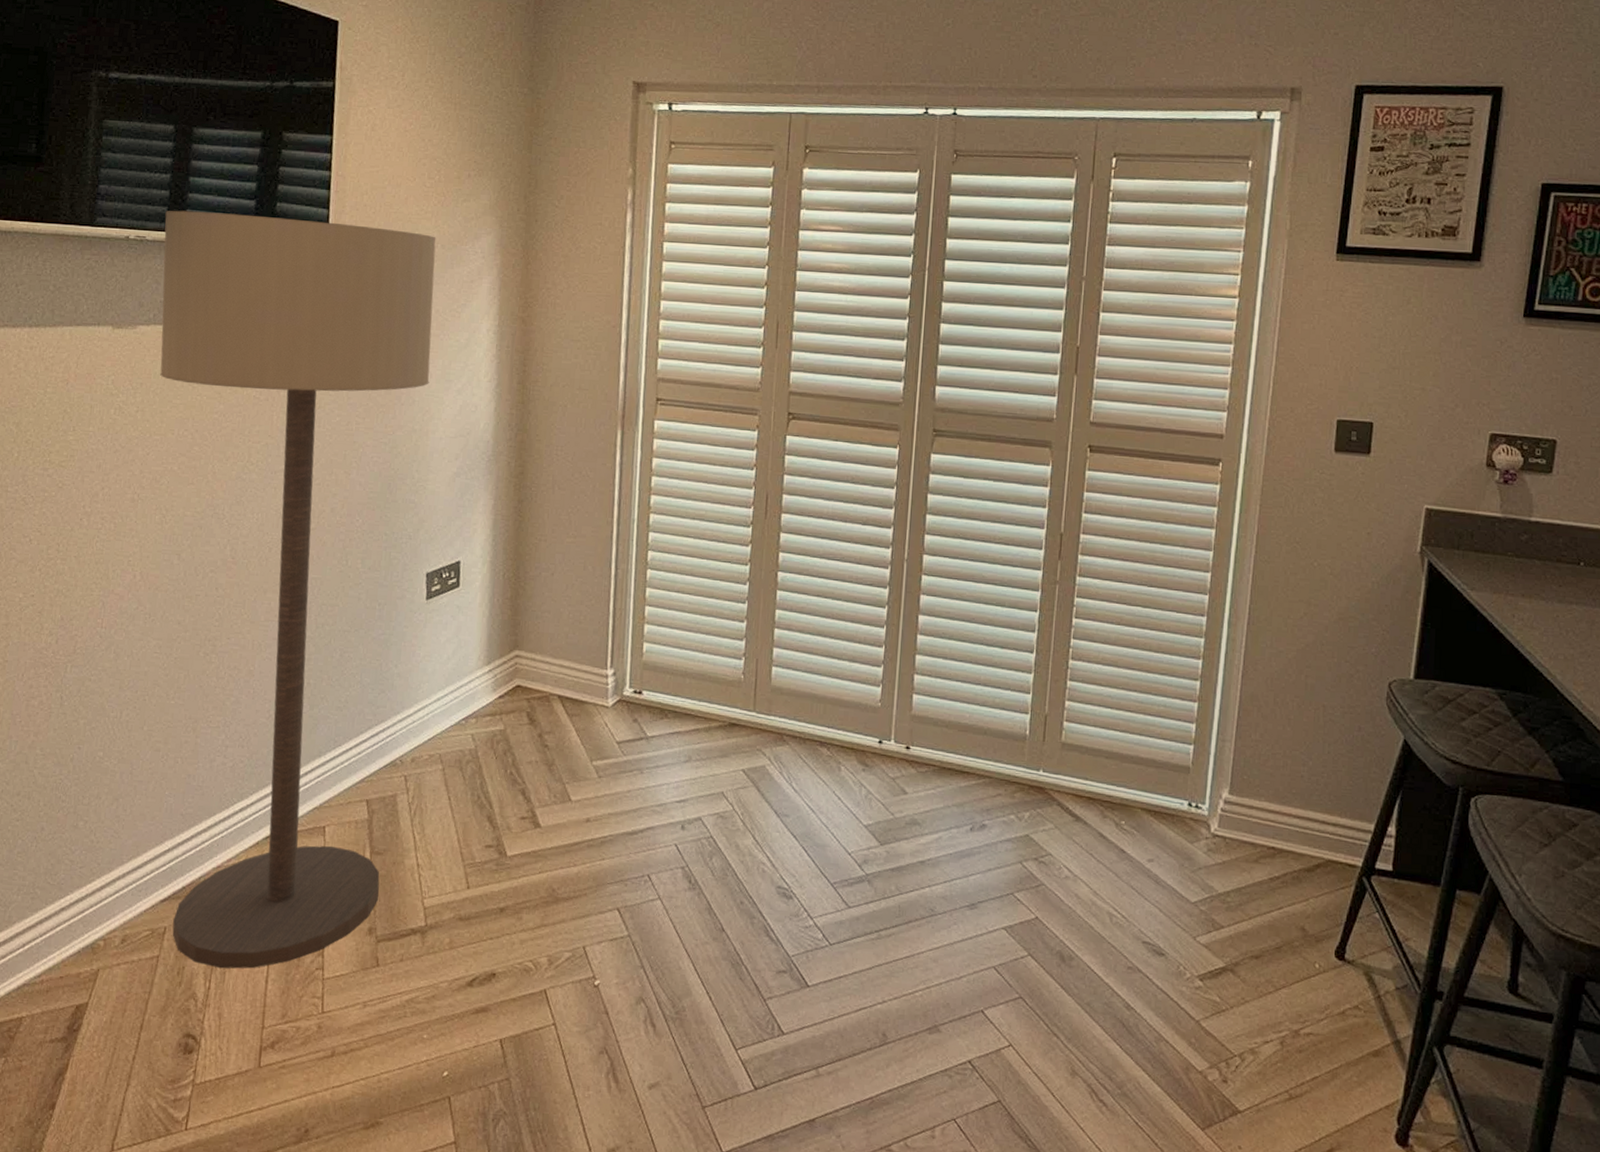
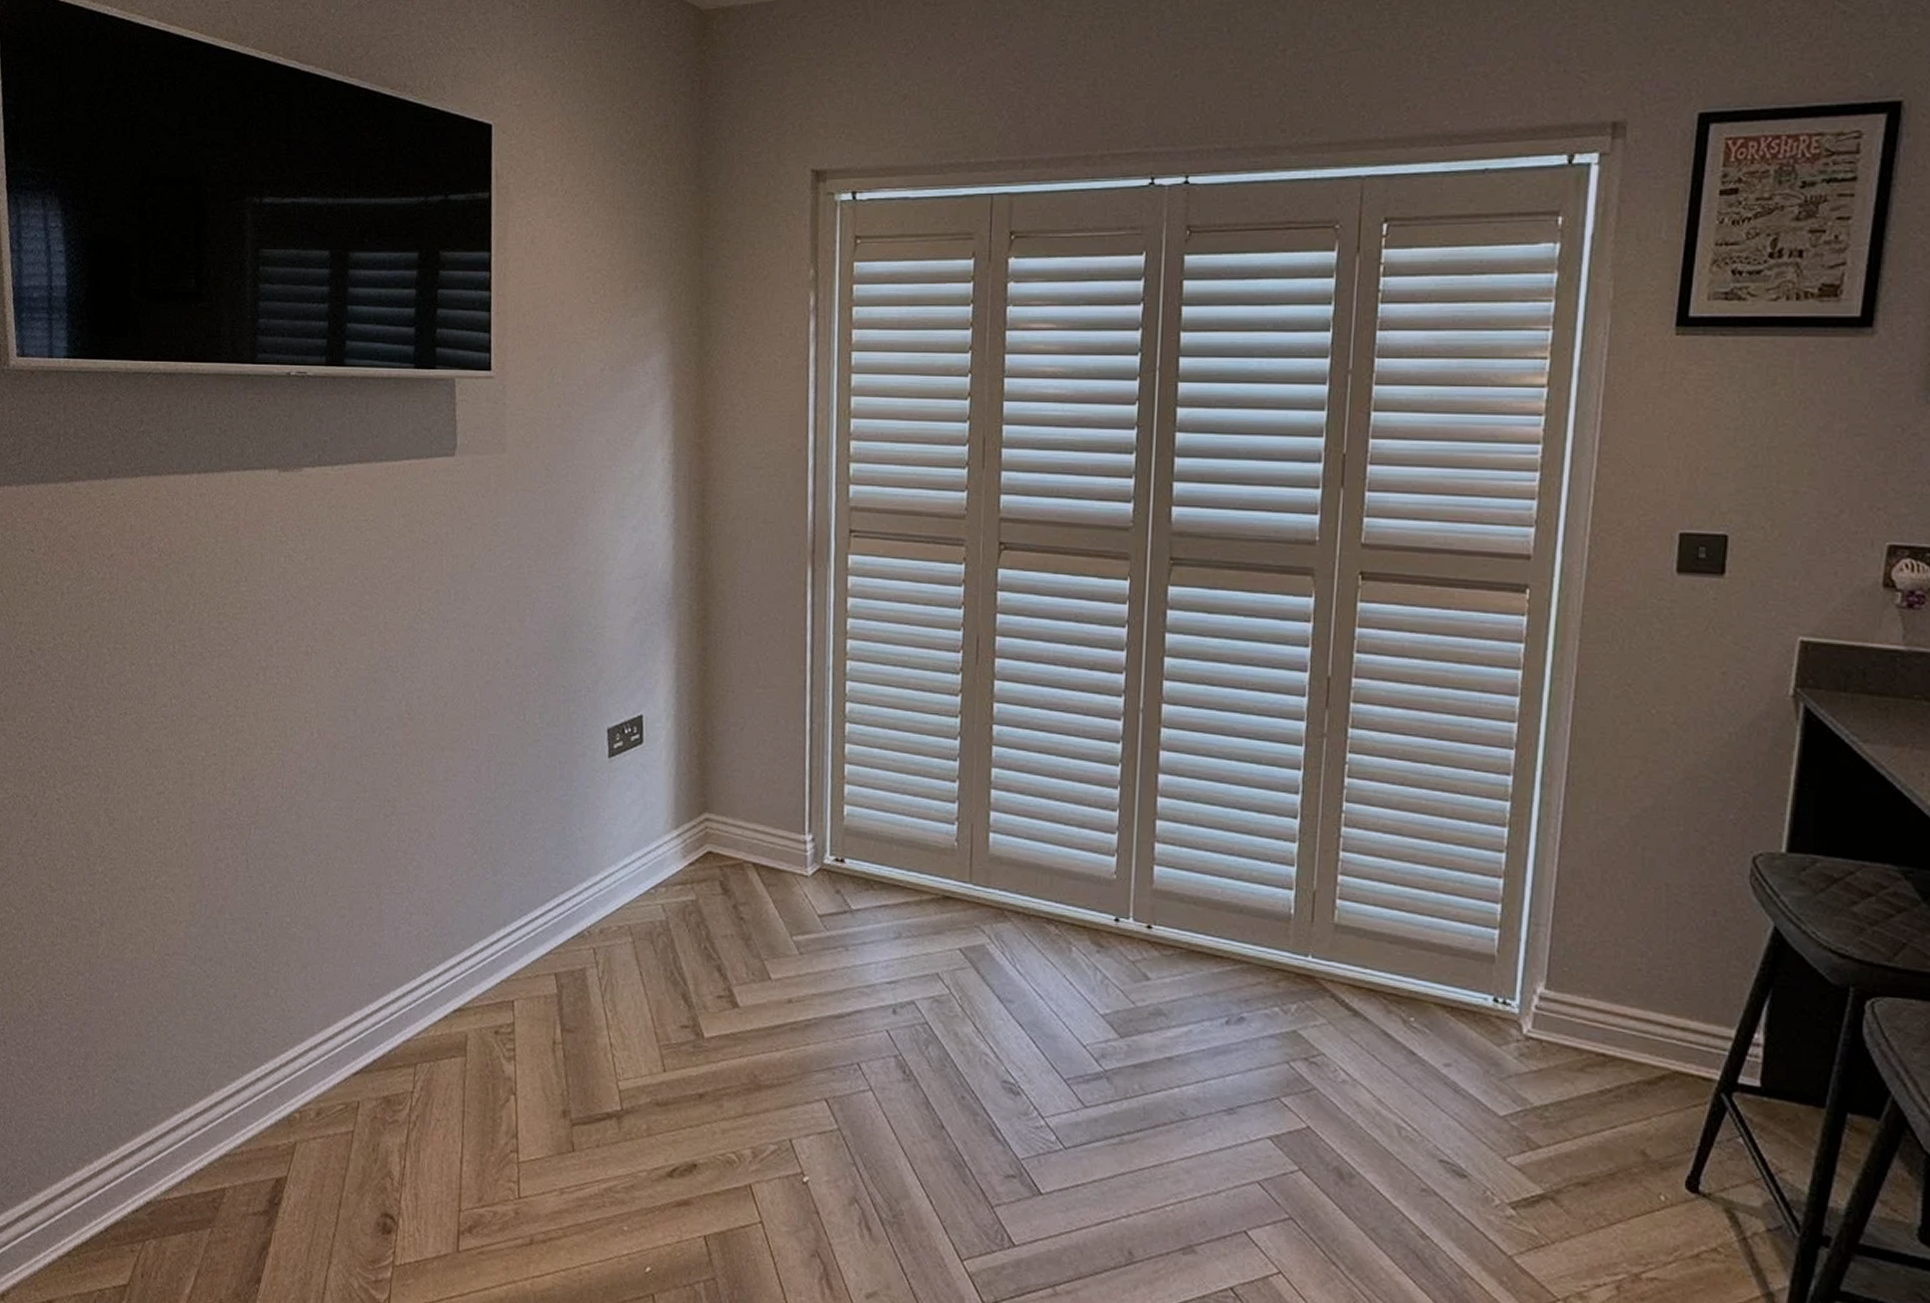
floor lamp: present [160,210,436,969] -> none [325,342,604,1148]

